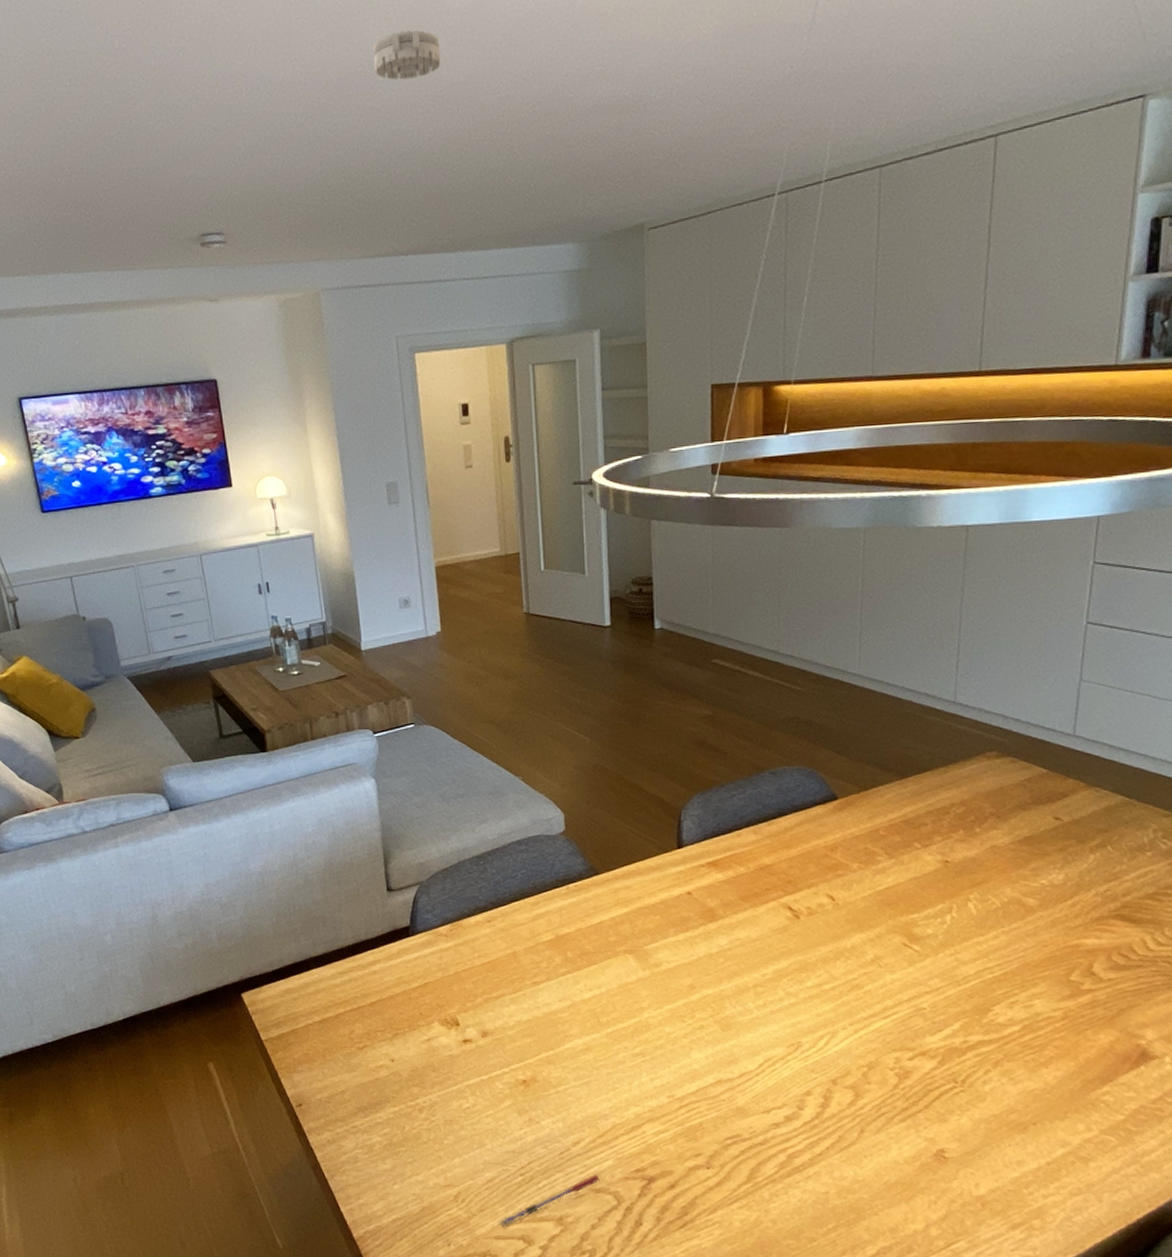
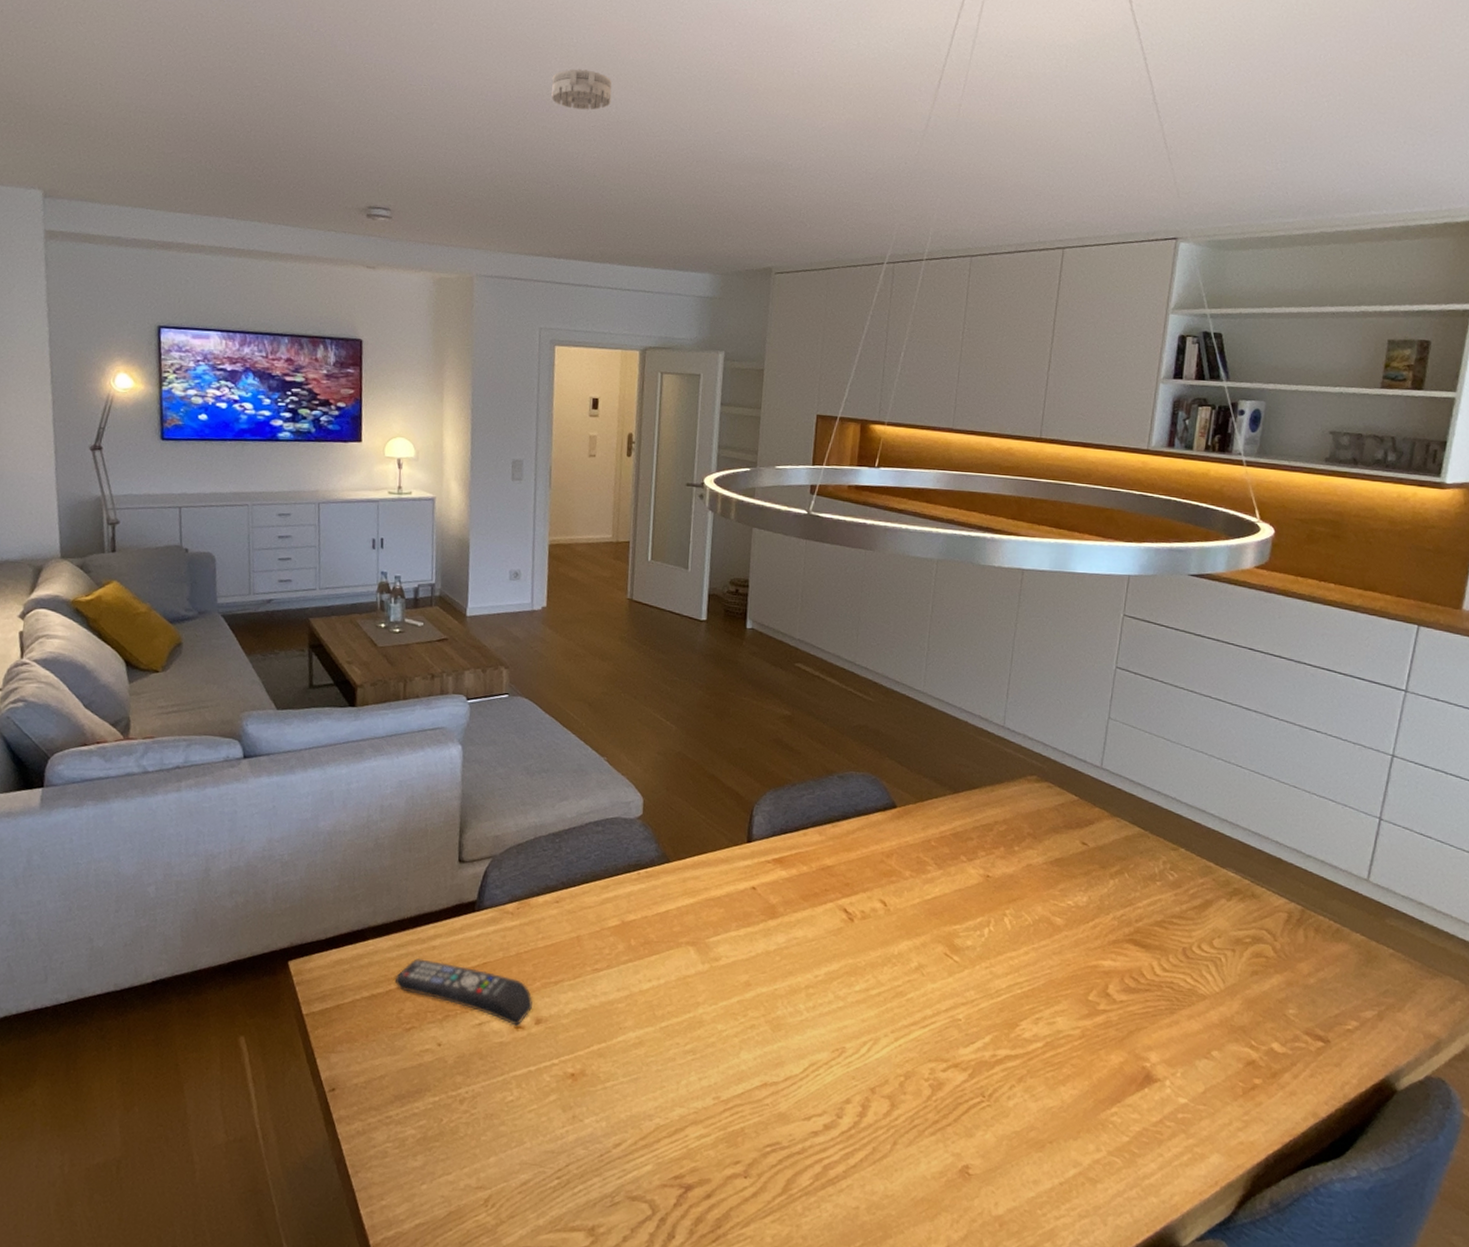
remote control: none [342,983,477,1039] -> present [394,958,533,1026]
pen: present [499,1174,600,1228] -> none [528,1180,637,1237]

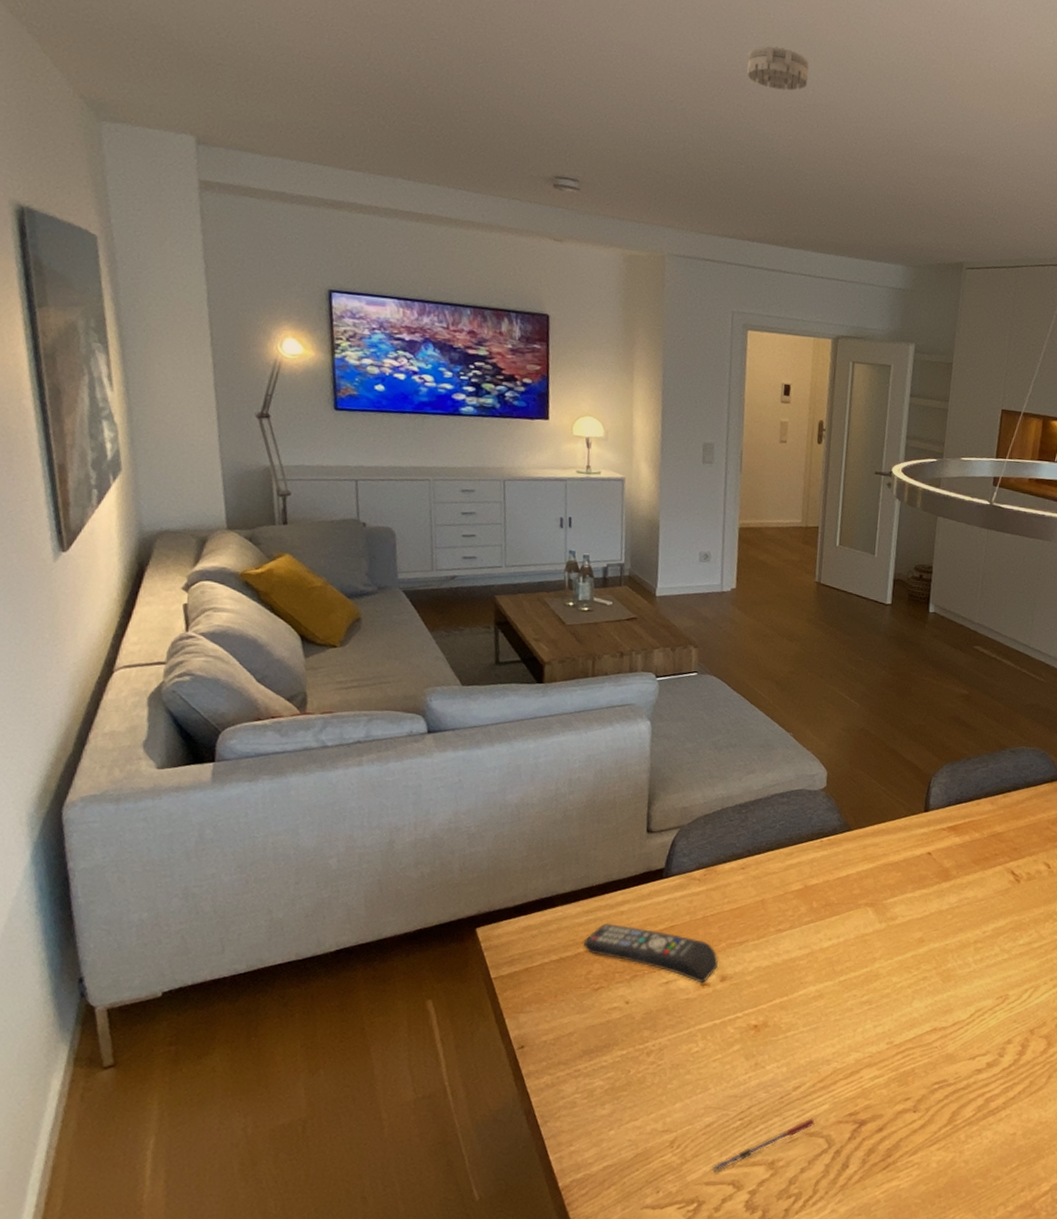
pen: none [528,1180,637,1237] -> present [711,1118,815,1173]

